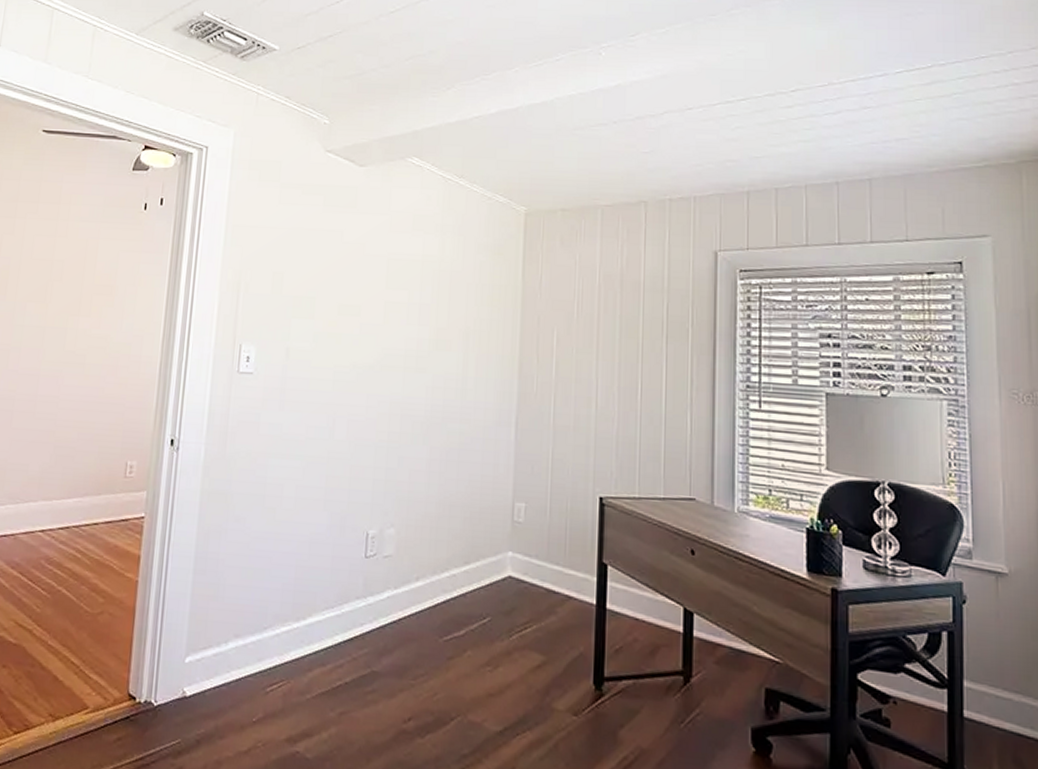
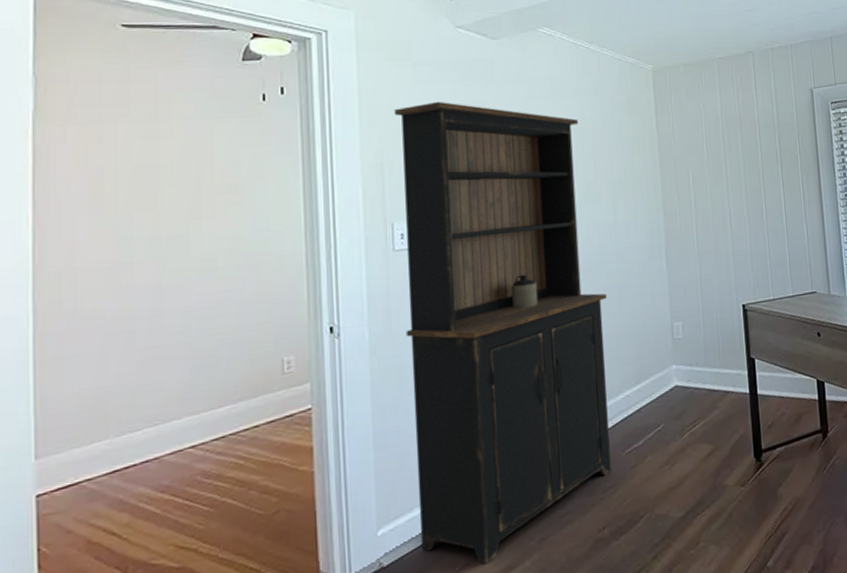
bookshelf: none [223,225,444,722] -> present [394,101,611,564]

